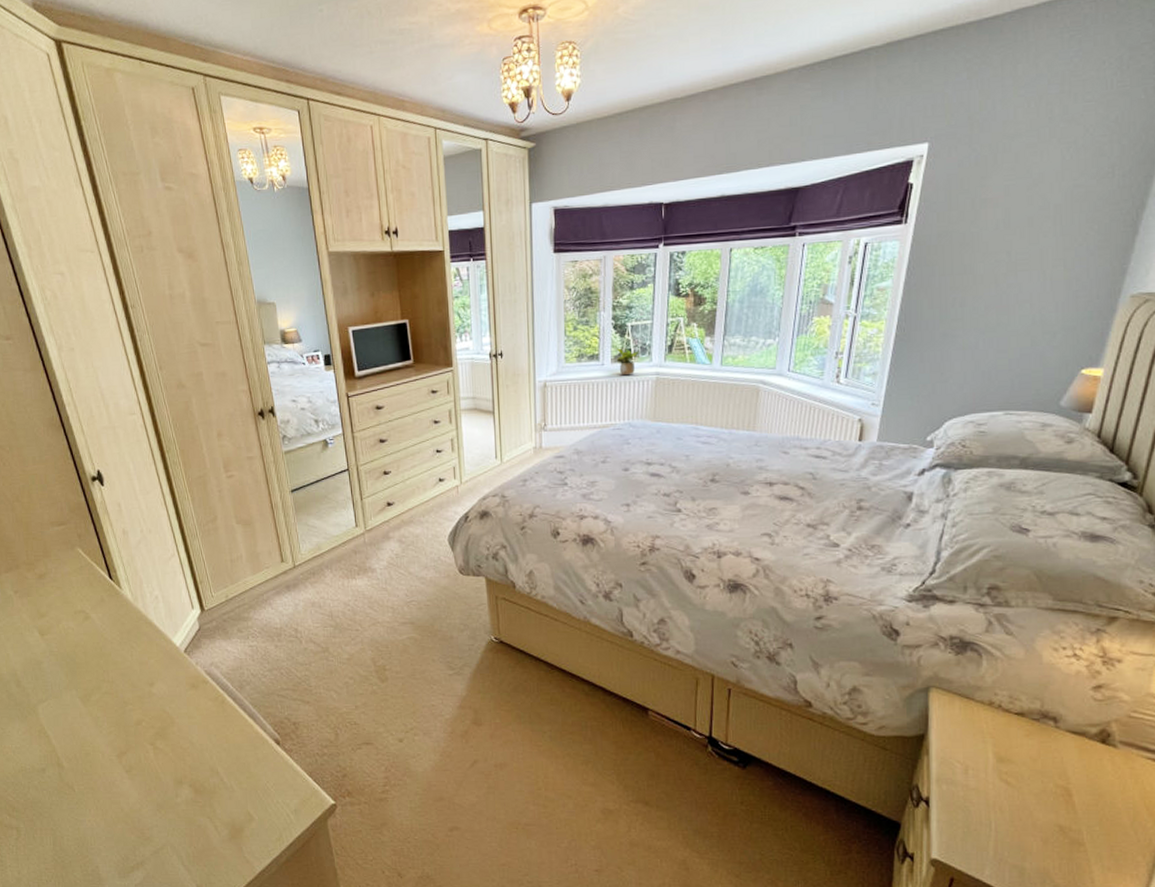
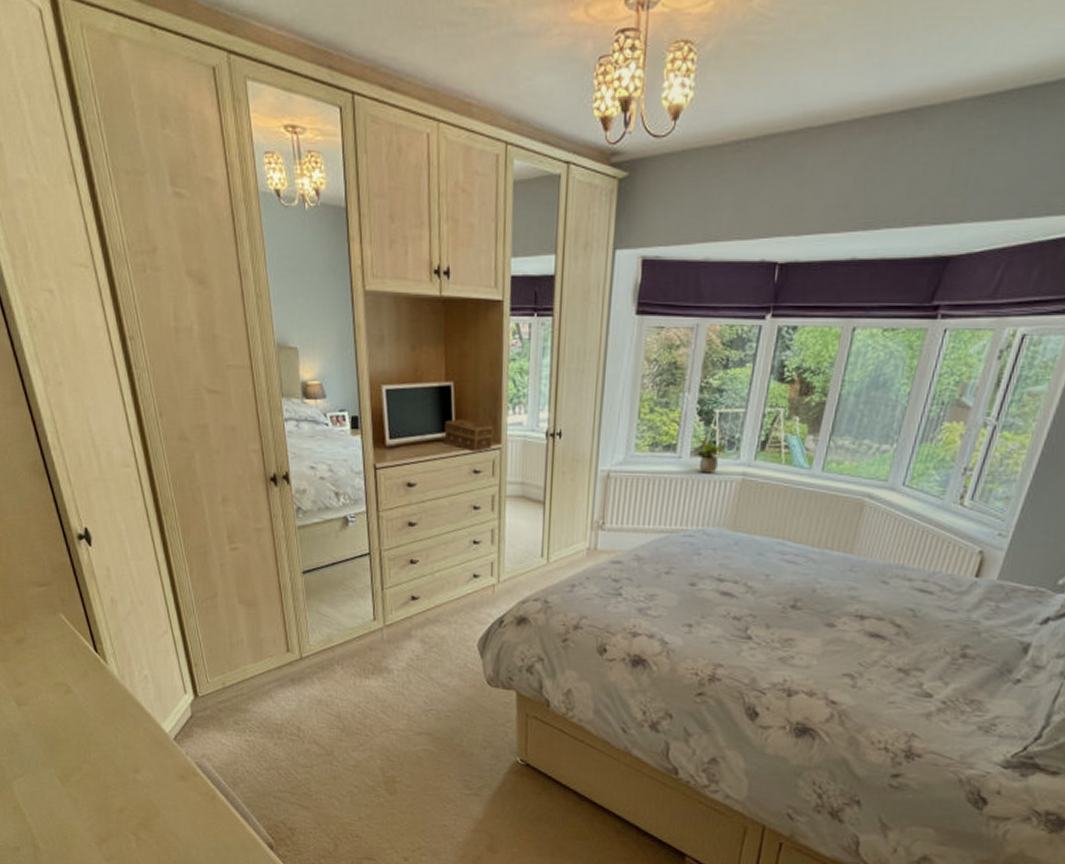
decorative box: none [404,349,445,375] -> present [444,419,493,451]

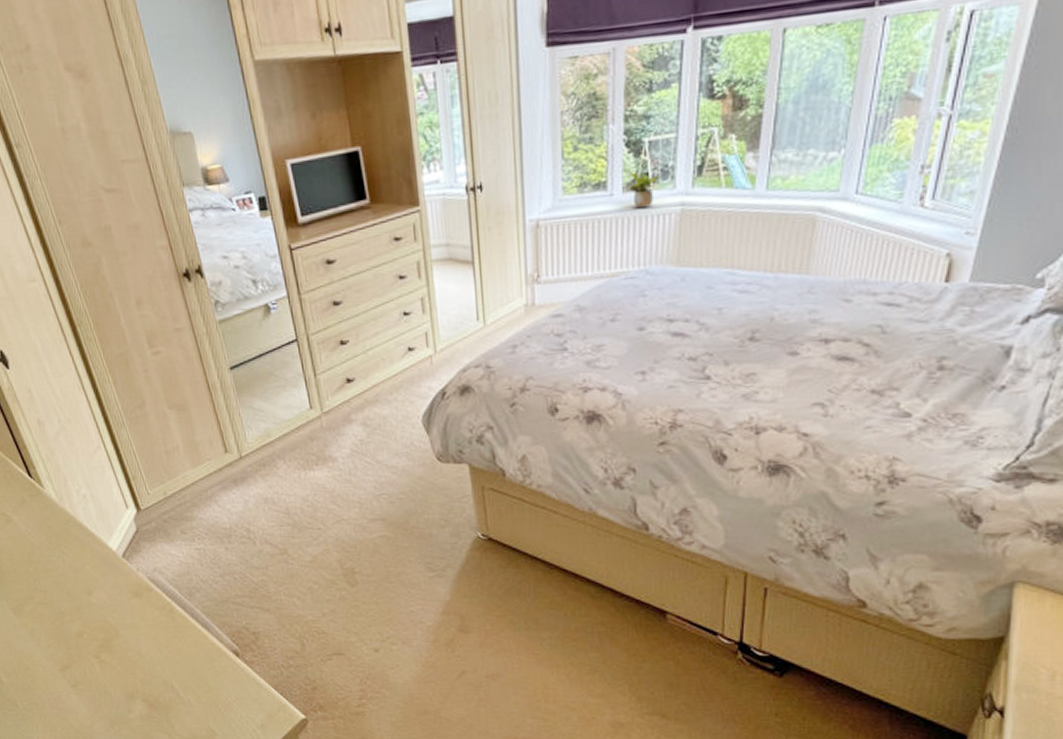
decorative box: present [444,419,493,451] -> none [357,184,410,218]

